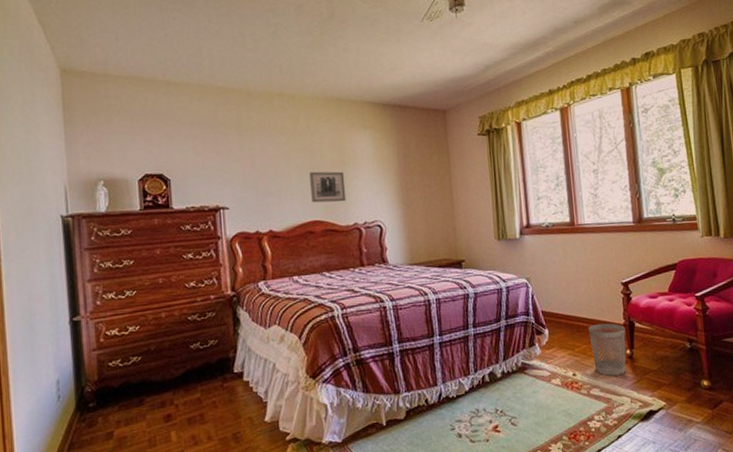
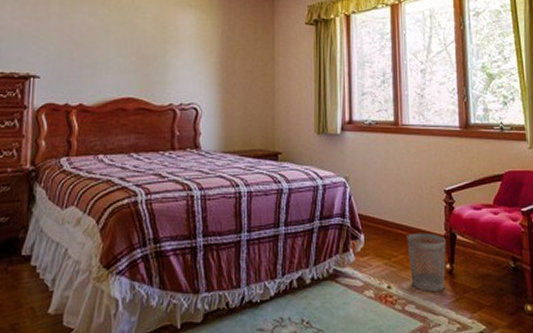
wall art: present [309,171,347,203] -> none [127,47,165,81]

